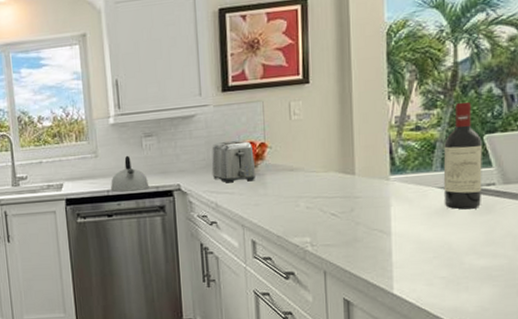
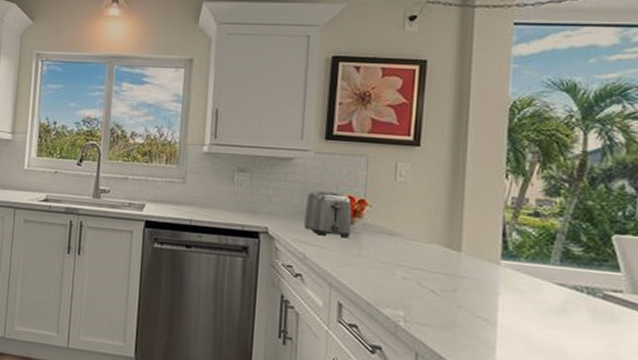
kettle: present [110,155,150,192] -> none [193,187,235,227]
wine bottle: present [443,102,482,210] -> none [561,194,610,316]

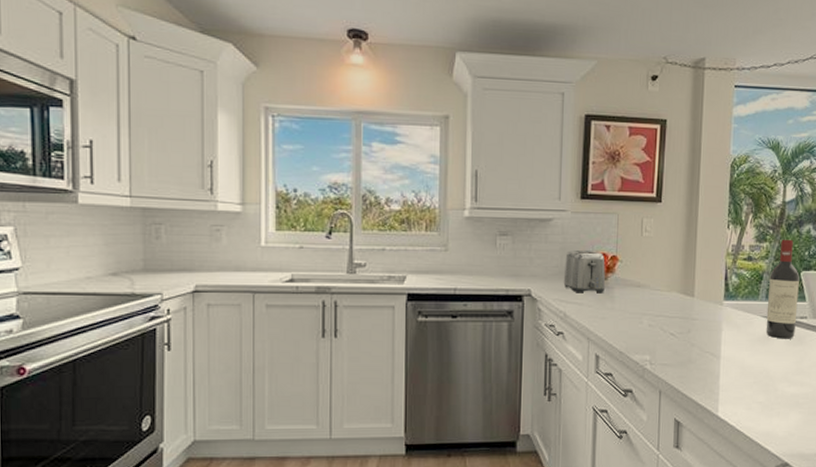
wine bottle: none [561,194,610,316] -> present [765,239,800,339]

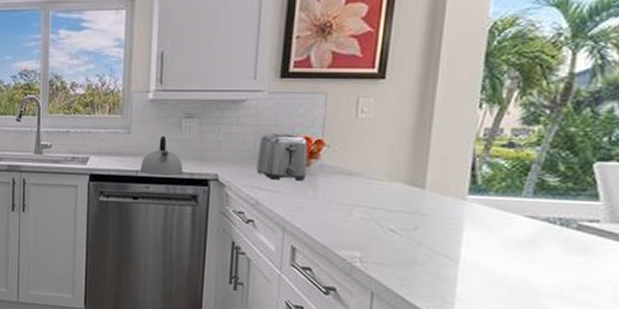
kettle: none [457,252,499,292] -> present [139,135,184,176]
wine bottle: present [765,239,800,339] -> none [530,120,591,247]

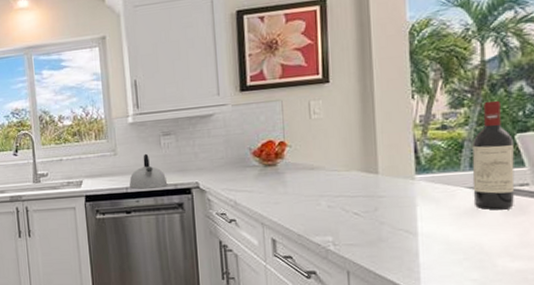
toaster: present [256,134,308,181] -> none [230,139,276,182]
wine bottle: none [530,120,591,247] -> present [472,100,515,210]

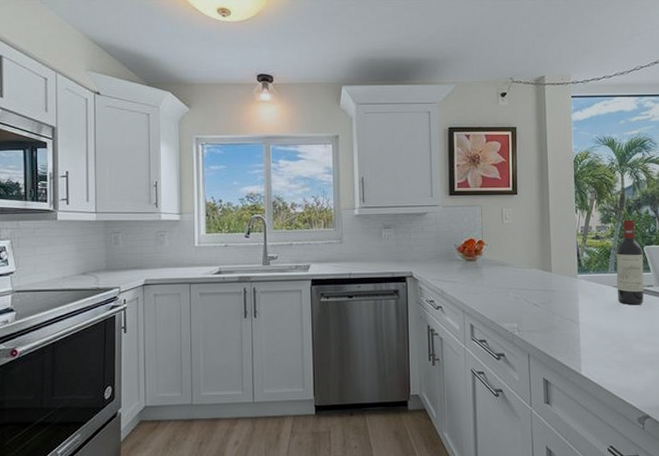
kettle: present [129,153,168,190] -> none [352,243,386,276]

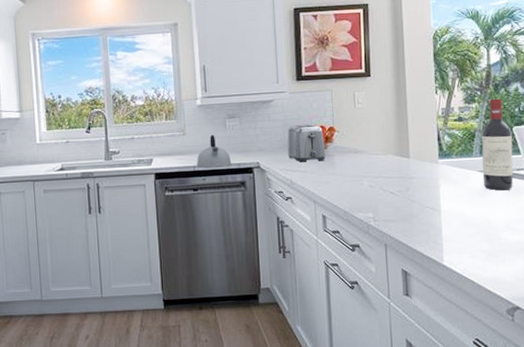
kettle: none [352,243,386,276] -> present [196,134,232,168]
toaster: none [439,237,475,273] -> present [287,124,326,163]

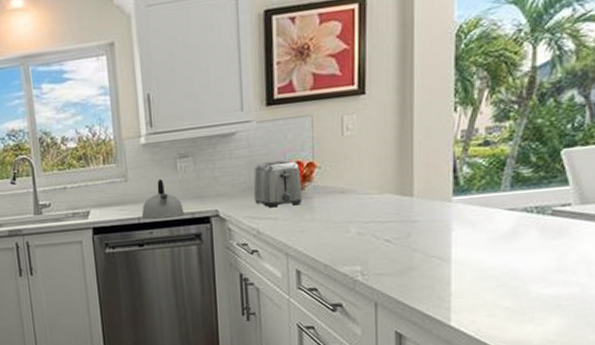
wine bottle: present [482,98,514,191] -> none [512,112,559,233]

